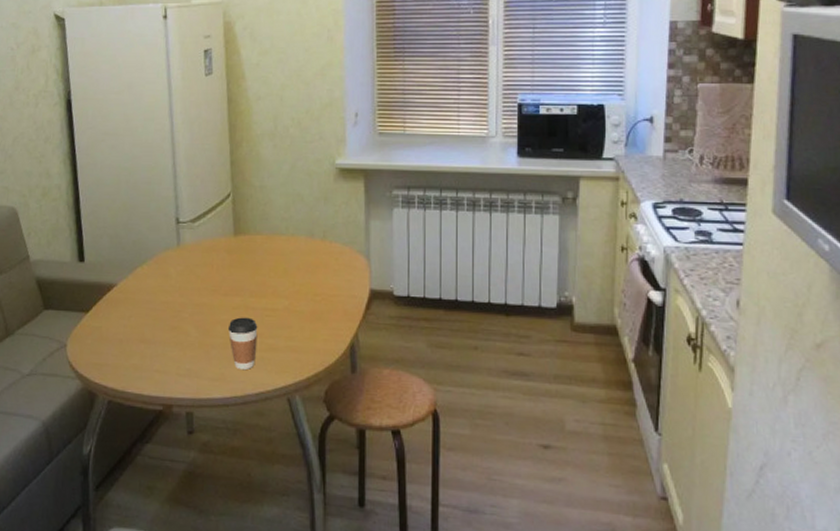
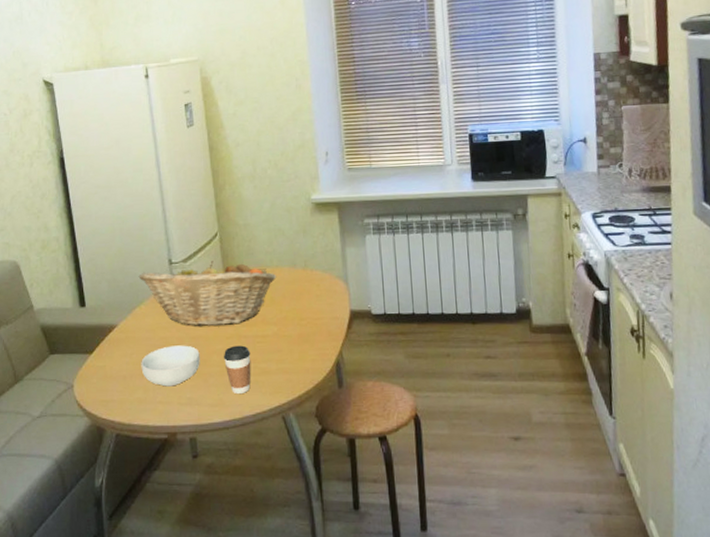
cereal bowl: none [139,311,203,355] -> present [141,345,200,387]
fruit basket: none [142,223,292,294] -> present [138,261,277,327]

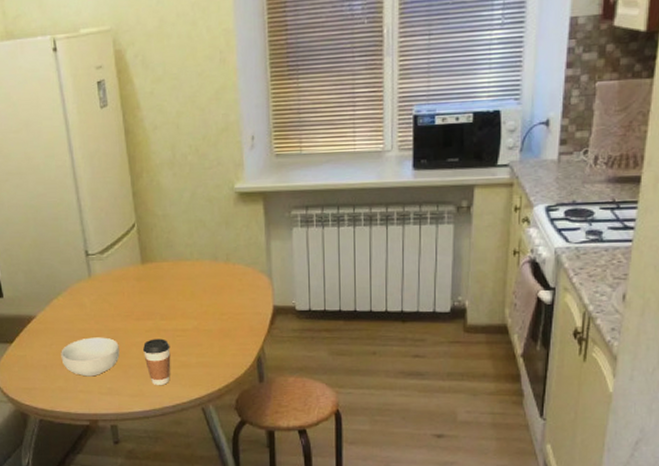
fruit basket: present [138,261,277,327] -> none [55,253,197,320]

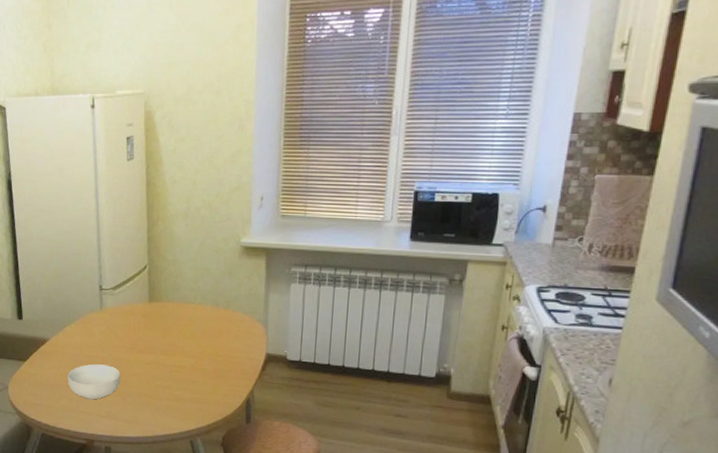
coffee cup: present [142,338,171,386] -> none [141,371,167,416]

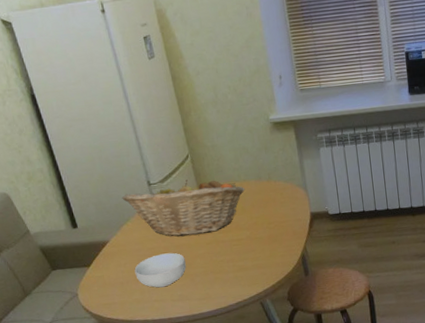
fruit basket: none [71,291,199,352] -> present [122,180,245,237]

